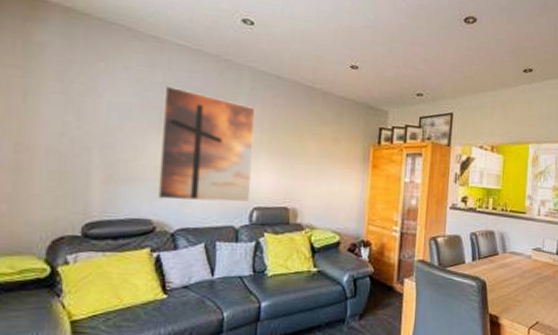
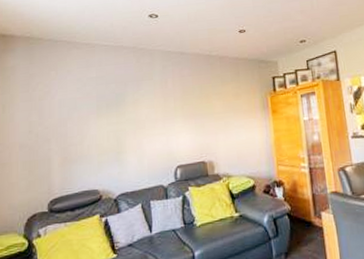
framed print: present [158,85,256,203] -> none [98,78,173,171]

